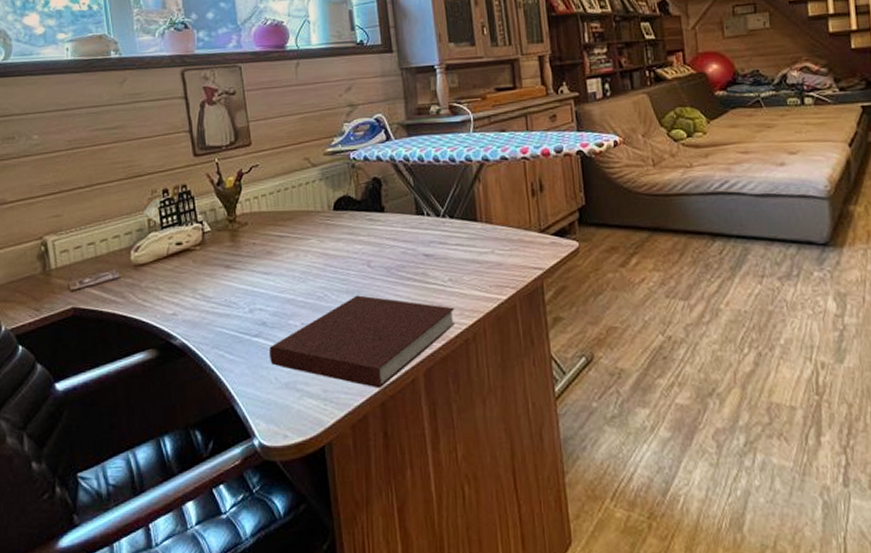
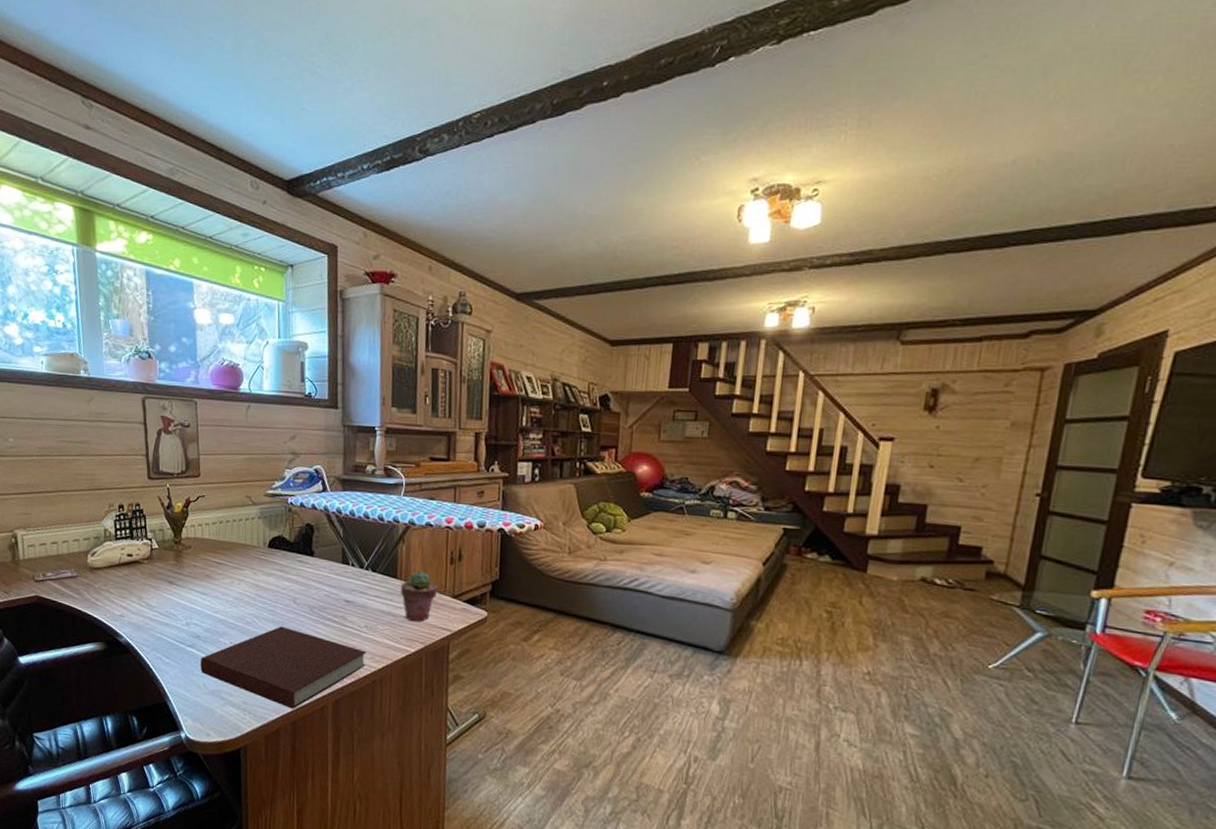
potted succulent: none [482,209,523,266] -> present [400,571,438,622]

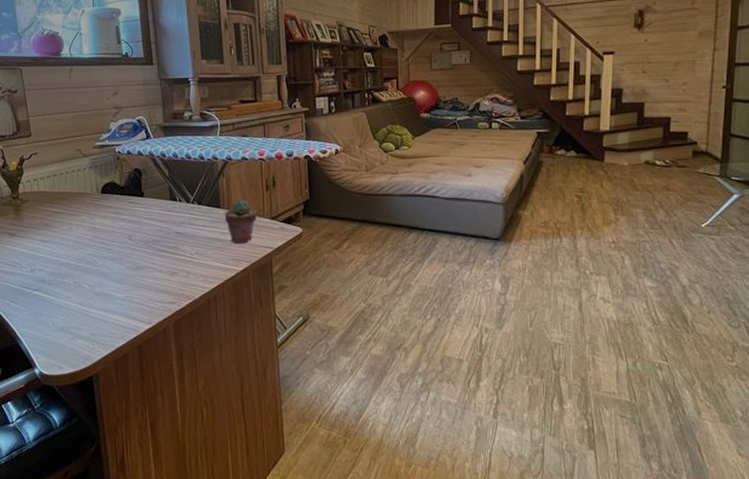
notebook: present [200,626,367,709] -> none [47,262,200,334]

